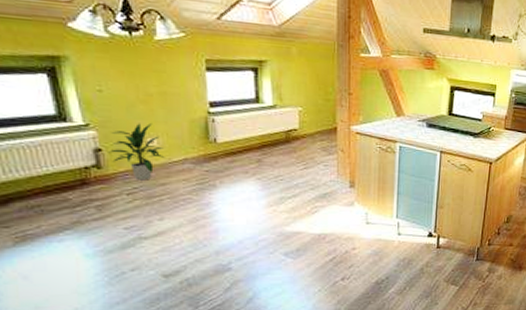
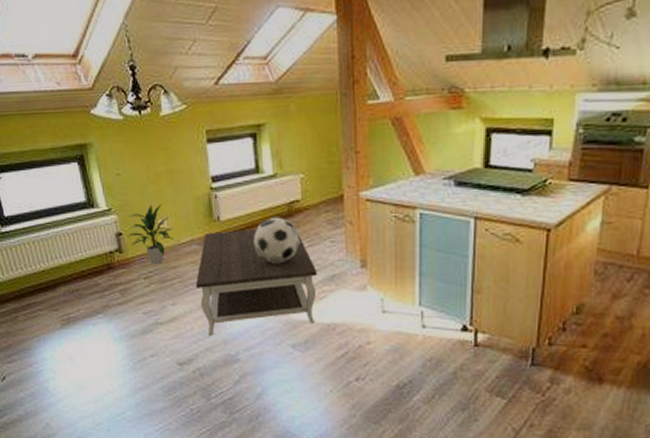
coffee table: none [188,152,311,249] -> present [196,228,318,337]
decorative sphere: none [251,142,297,183] -> present [253,217,301,264]

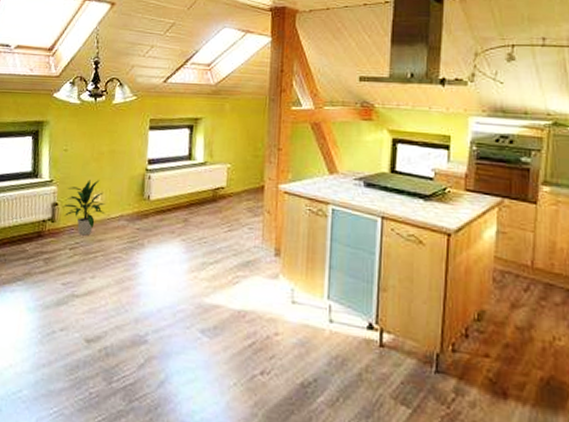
coffee table: present [196,228,318,337] -> none [117,210,234,315]
decorative sphere: present [253,217,301,264] -> none [177,200,222,246]

